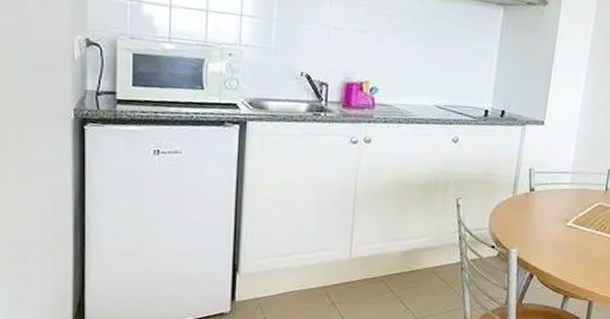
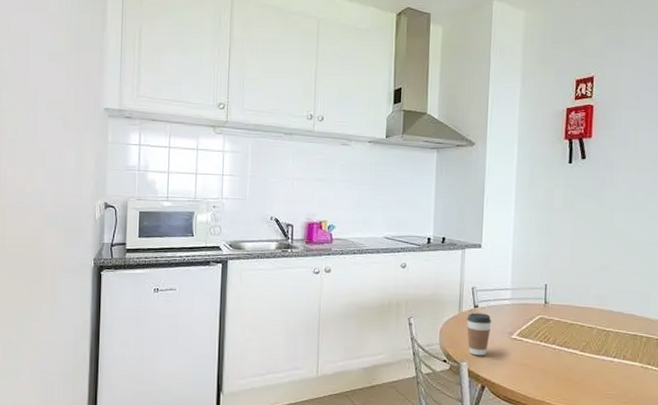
coffee cup: none [519,196,548,243] -> present [466,313,492,356]

